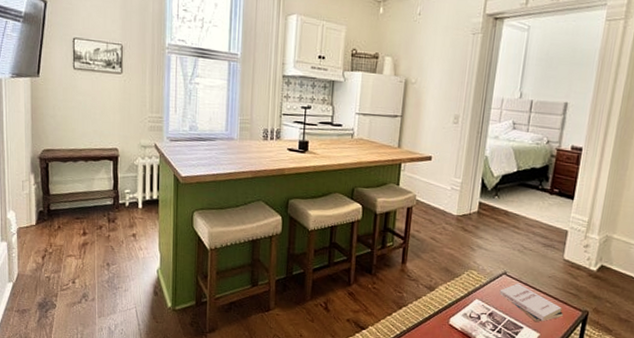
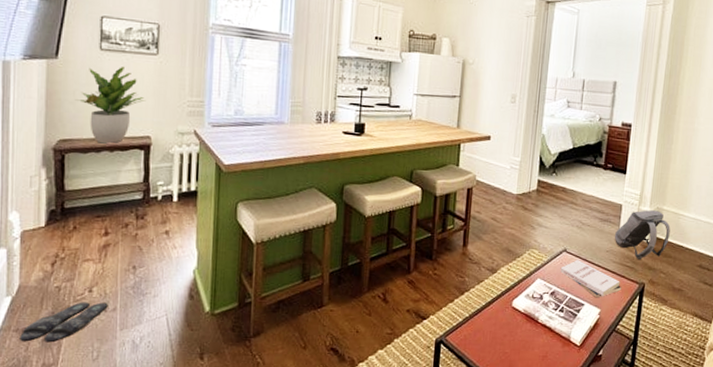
slippers: none [21,291,88,323] -> present [20,302,108,342]
potted plant: none [55,83,113,155] -> present [76,66,146,144]
backpack: none [557,237,620,288] -> present [614,210,671,260]

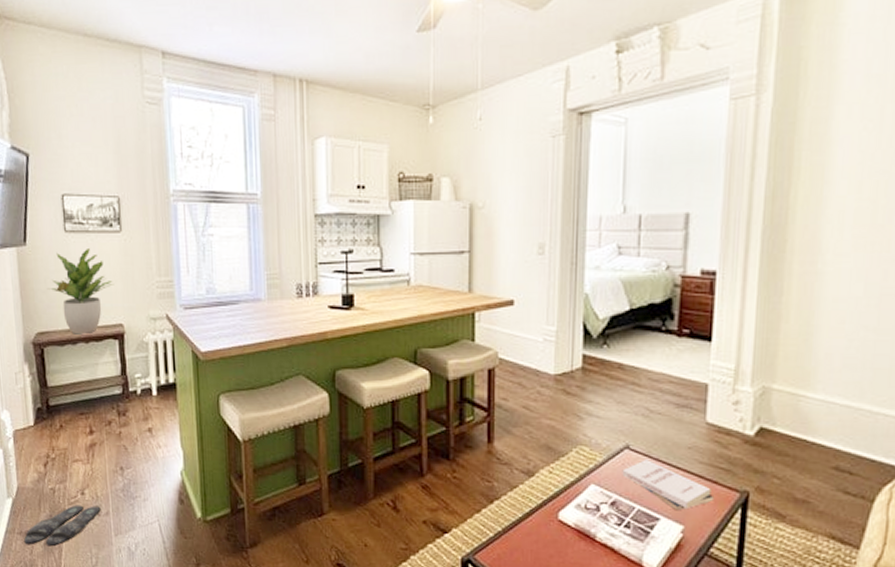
backpack: present [614,210,671,260] -> none [698,390,786,460]

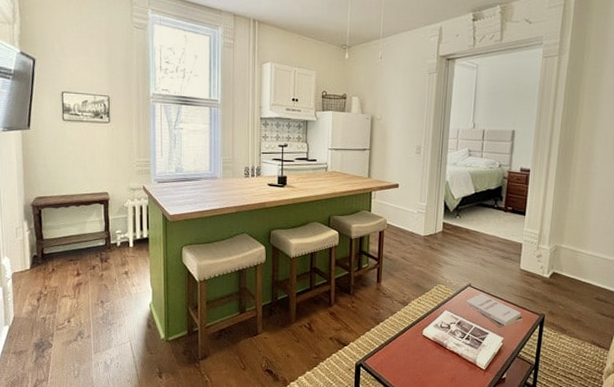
slippers: present [24,505,101,546] -> none [18,330,84,362]
potted plant: present [48,247,115,335] -> none [47,133,103,200]

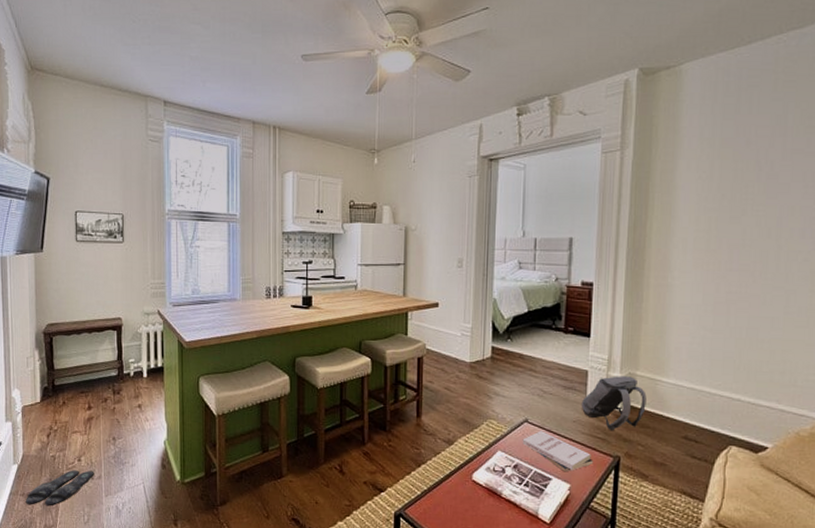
slippers: none [18,330,84,362] -> present [26,470,94,505]
backpack: none [515,248,569,294] -> present [581,376,647,431]

